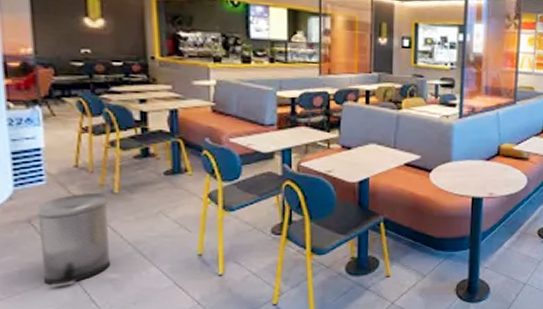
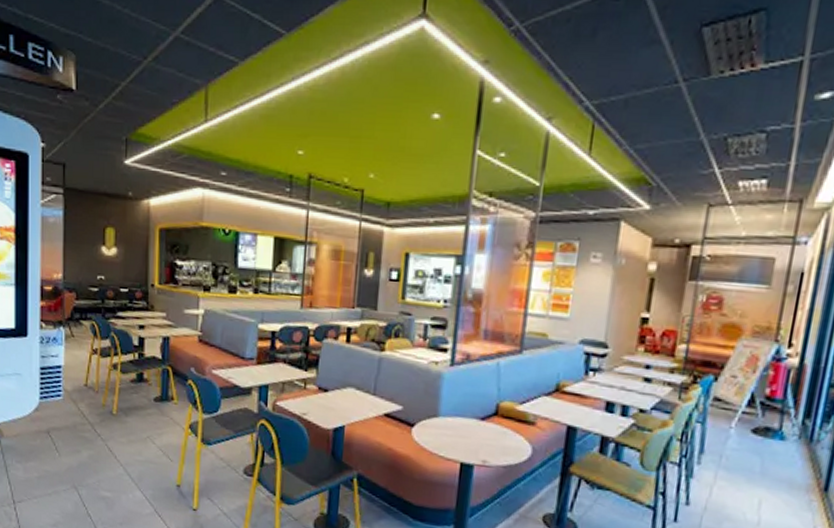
pedal bin: present [37,193,110,288] -> none [54,411,107,497]

